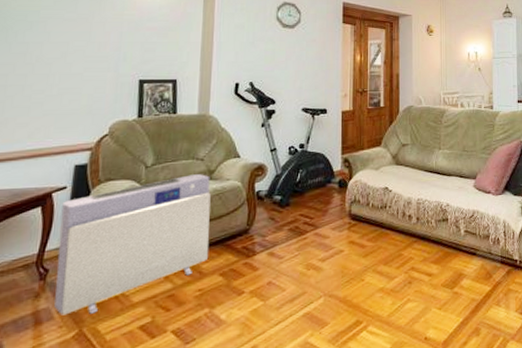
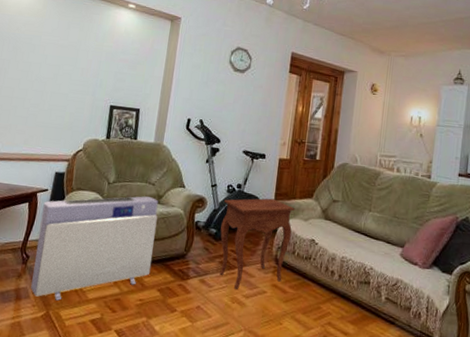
side table: none [286,153,365,255] -> present [219,198,295,289]

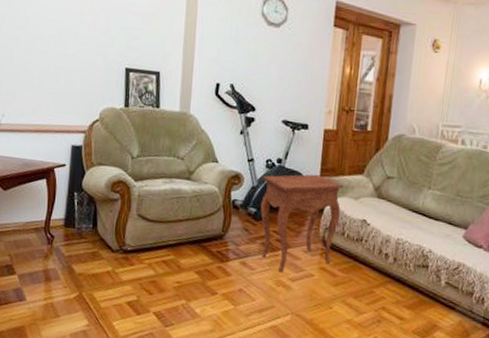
air purifier: present [31,196,159,301] -> none [60,172,190,282]

